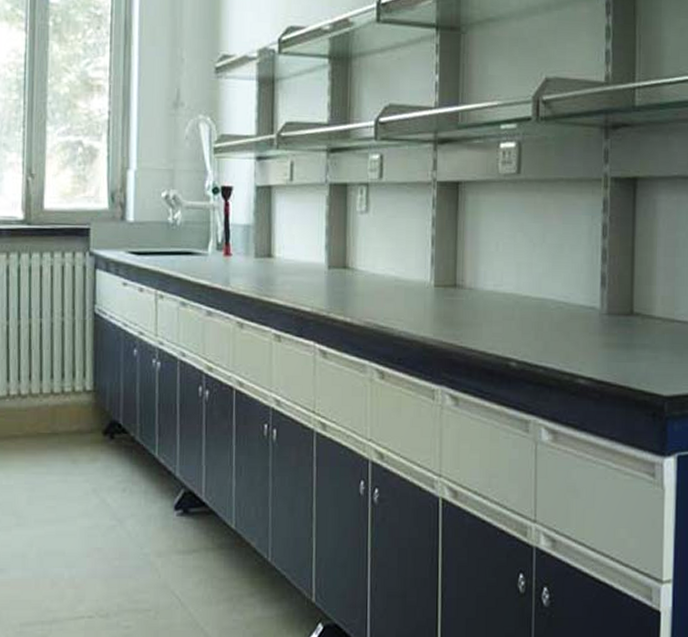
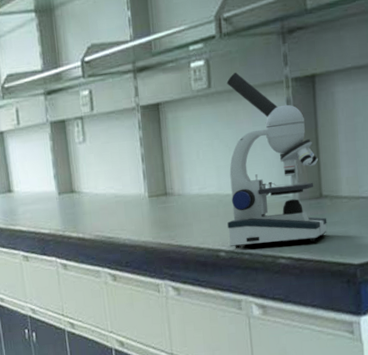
microscope: none [523,162,636,364] -> present [226,73,327,249]

